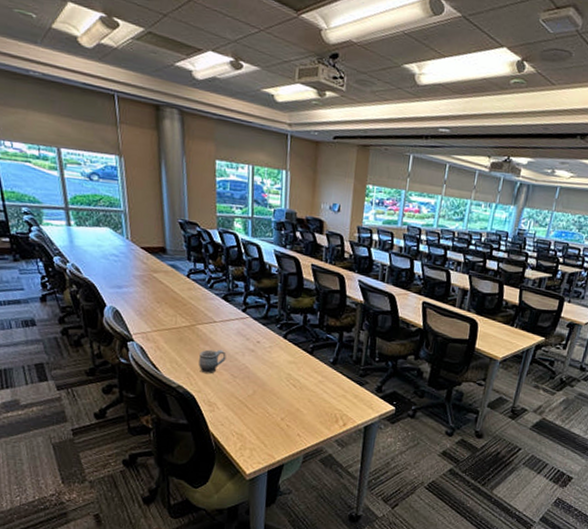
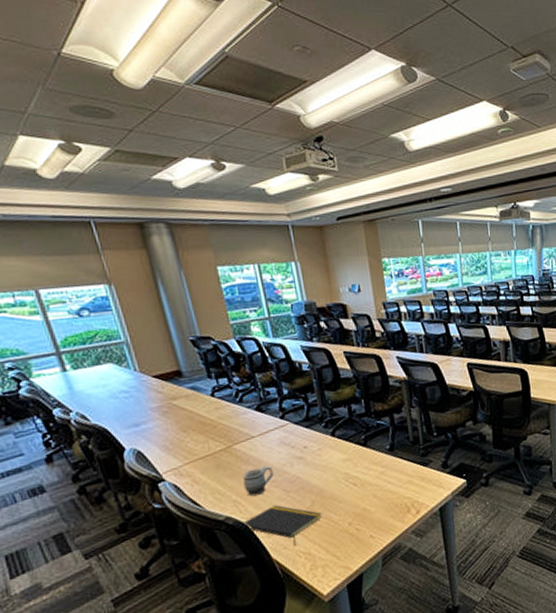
notepad: none [191,386,260,425] -> present [242,505,322,546]

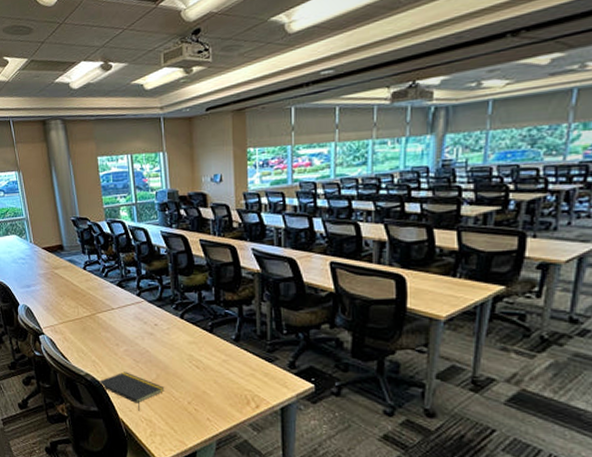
mug: present [243,465,274,497] -> none [102,335,127,361]

